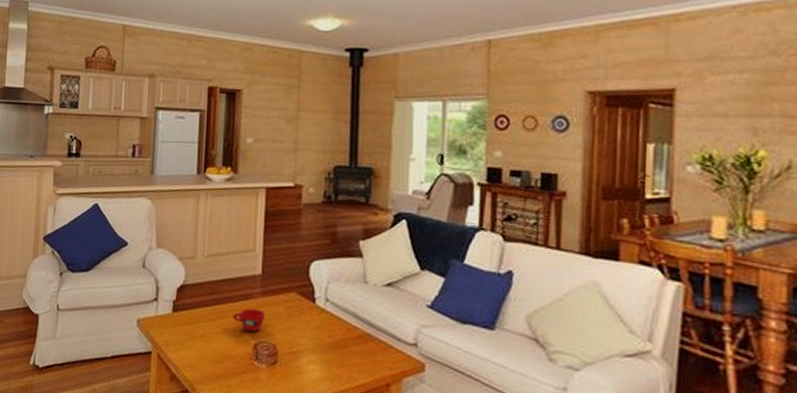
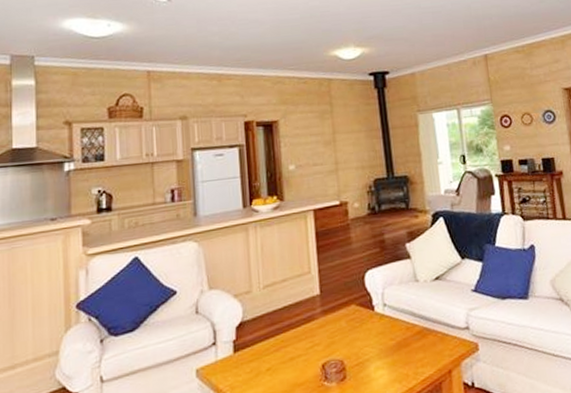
cup: present [232,308,266,332] -> none [296,329,329,354]

